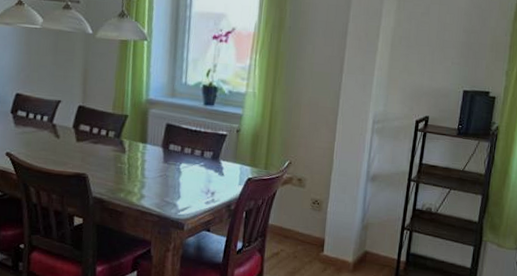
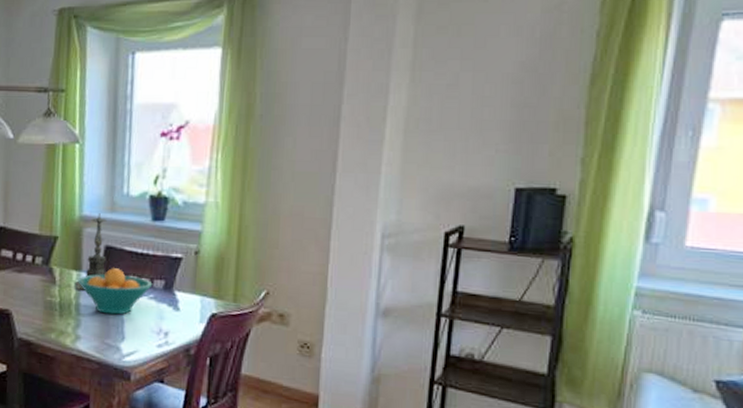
candle holder: none [141,98,168,159] -> present [75,213,107,290]
fruit bowl: none [143,141,204,179] -> present [78,268,153,315]

